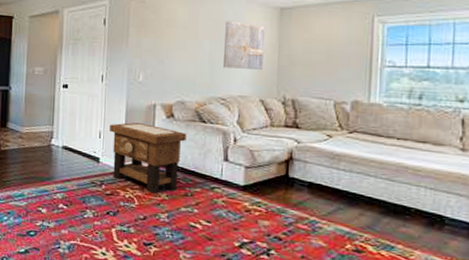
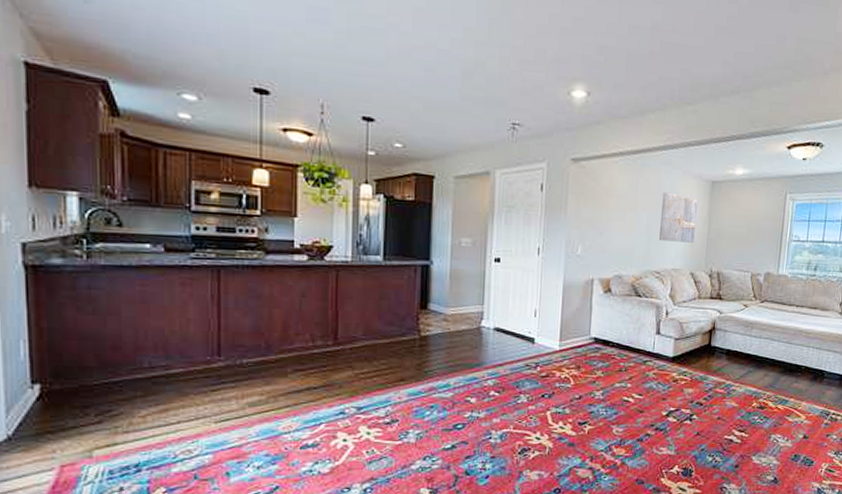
side table: present [110,122,187,195] -> none [546,298,623,373]

